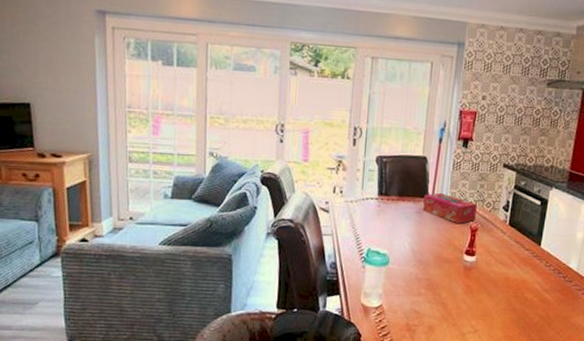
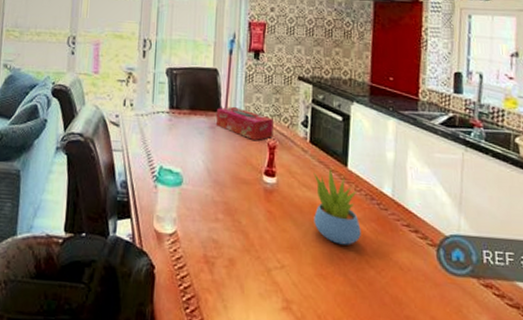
succulent plant: none [506,247,547,312] -> present [313,168,361,245]

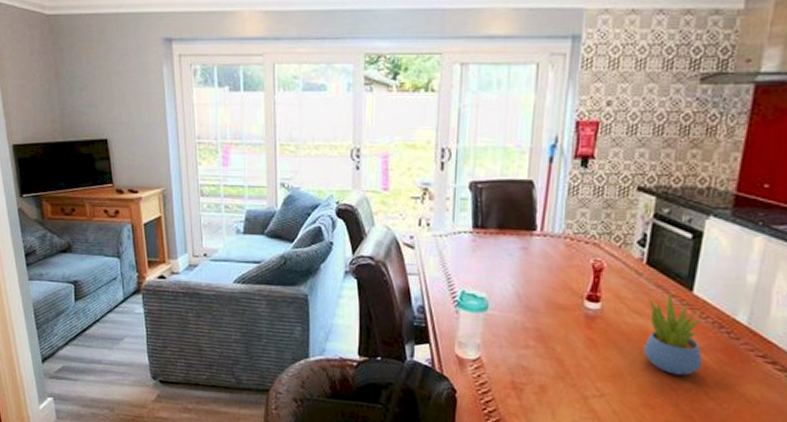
tissue box: present [217,106,273,140] -> none [530,224,601,262]

